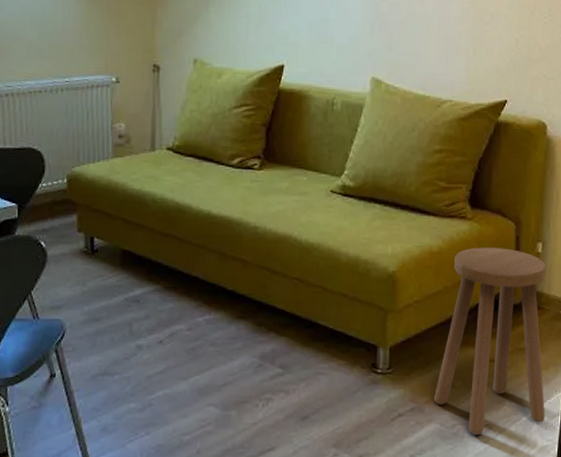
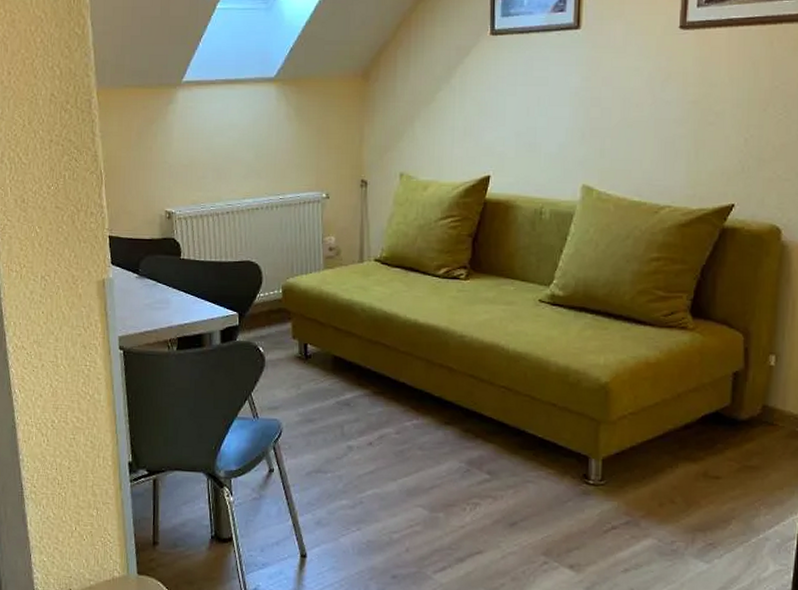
stool: present [434,247,546,435] -> none [651,359,780,553]

